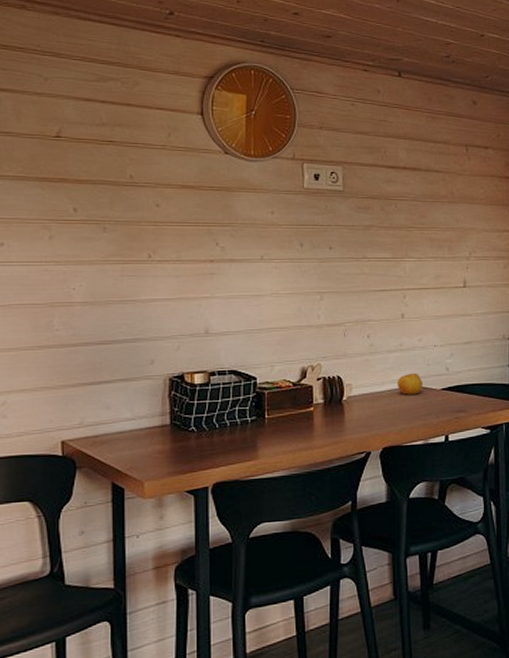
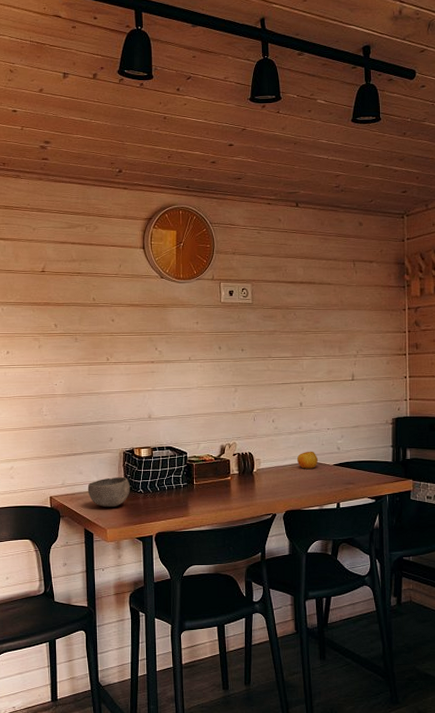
bowl: none [117,412,178,453] -> present [87,477,130,508]

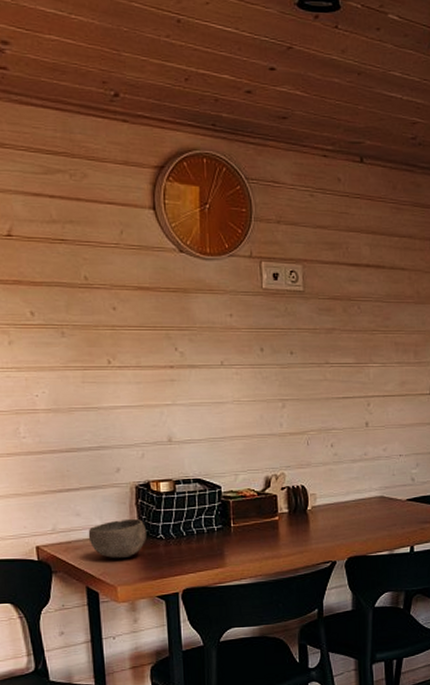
apple: present [296,451,319,469] -> none [361,483,388,505]

